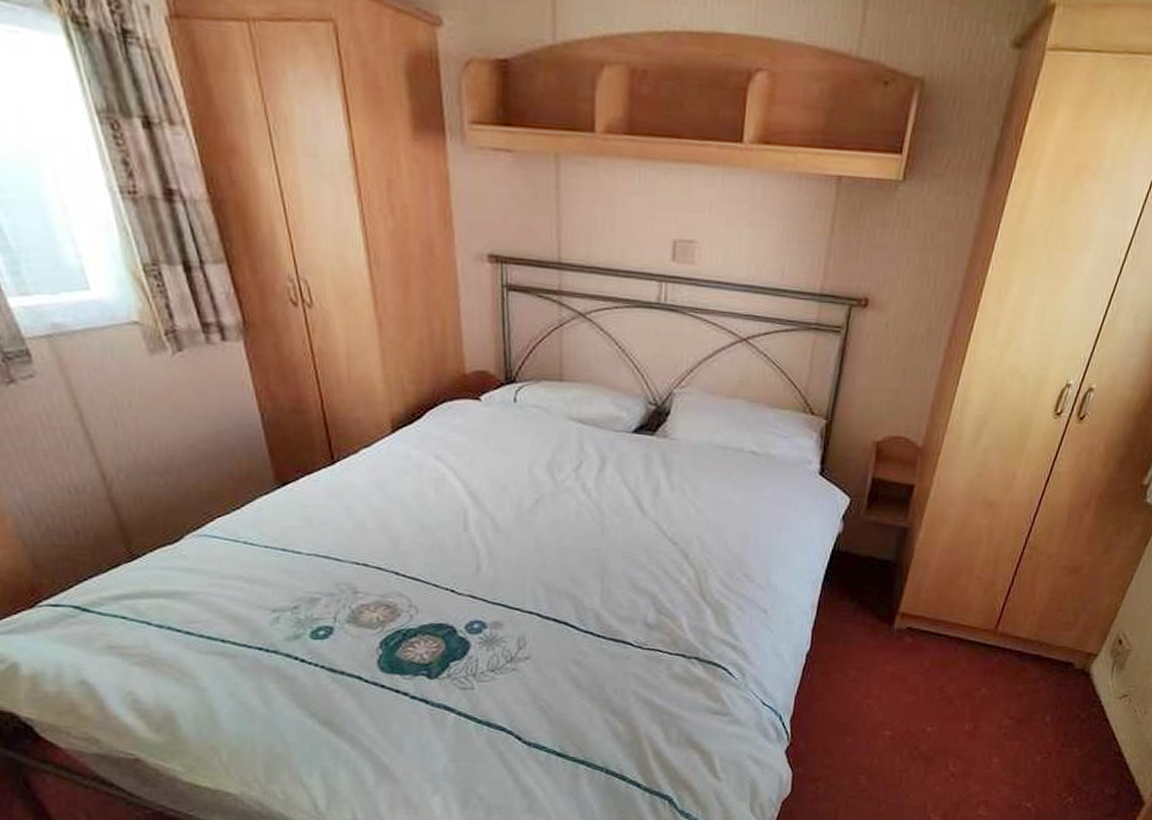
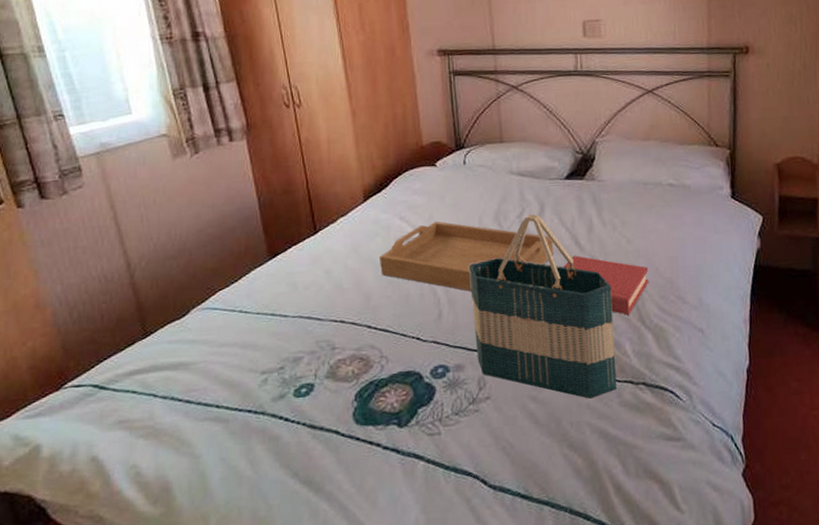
serving tray: none [410,464,613,547] -> present [380,221,554,291]
tote bag: none [514,469,673,668] -> present [469,214,617,399]
hardback book: none [621,520,716,588] -> present [563,255,649,315]

